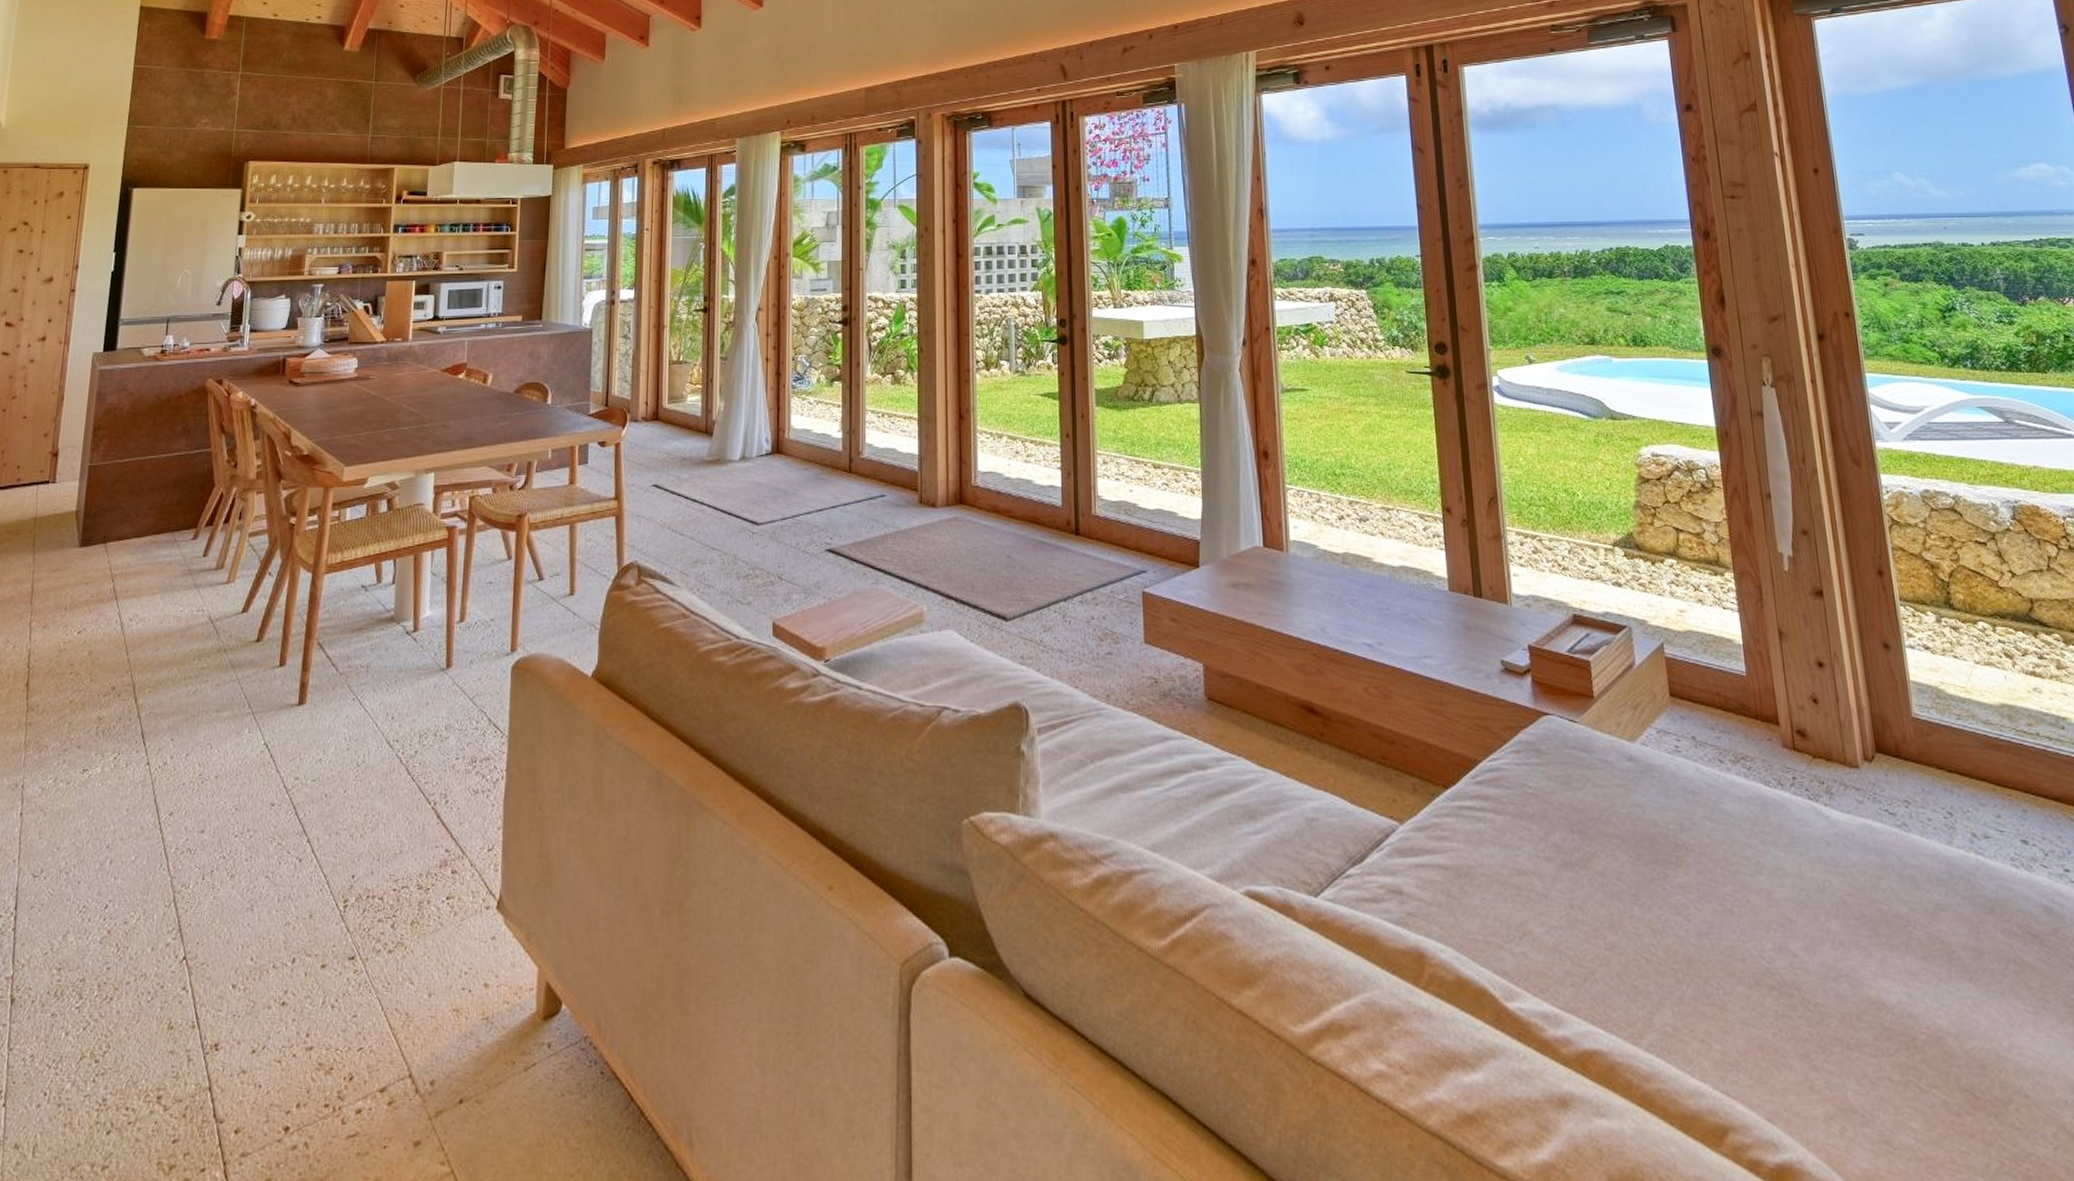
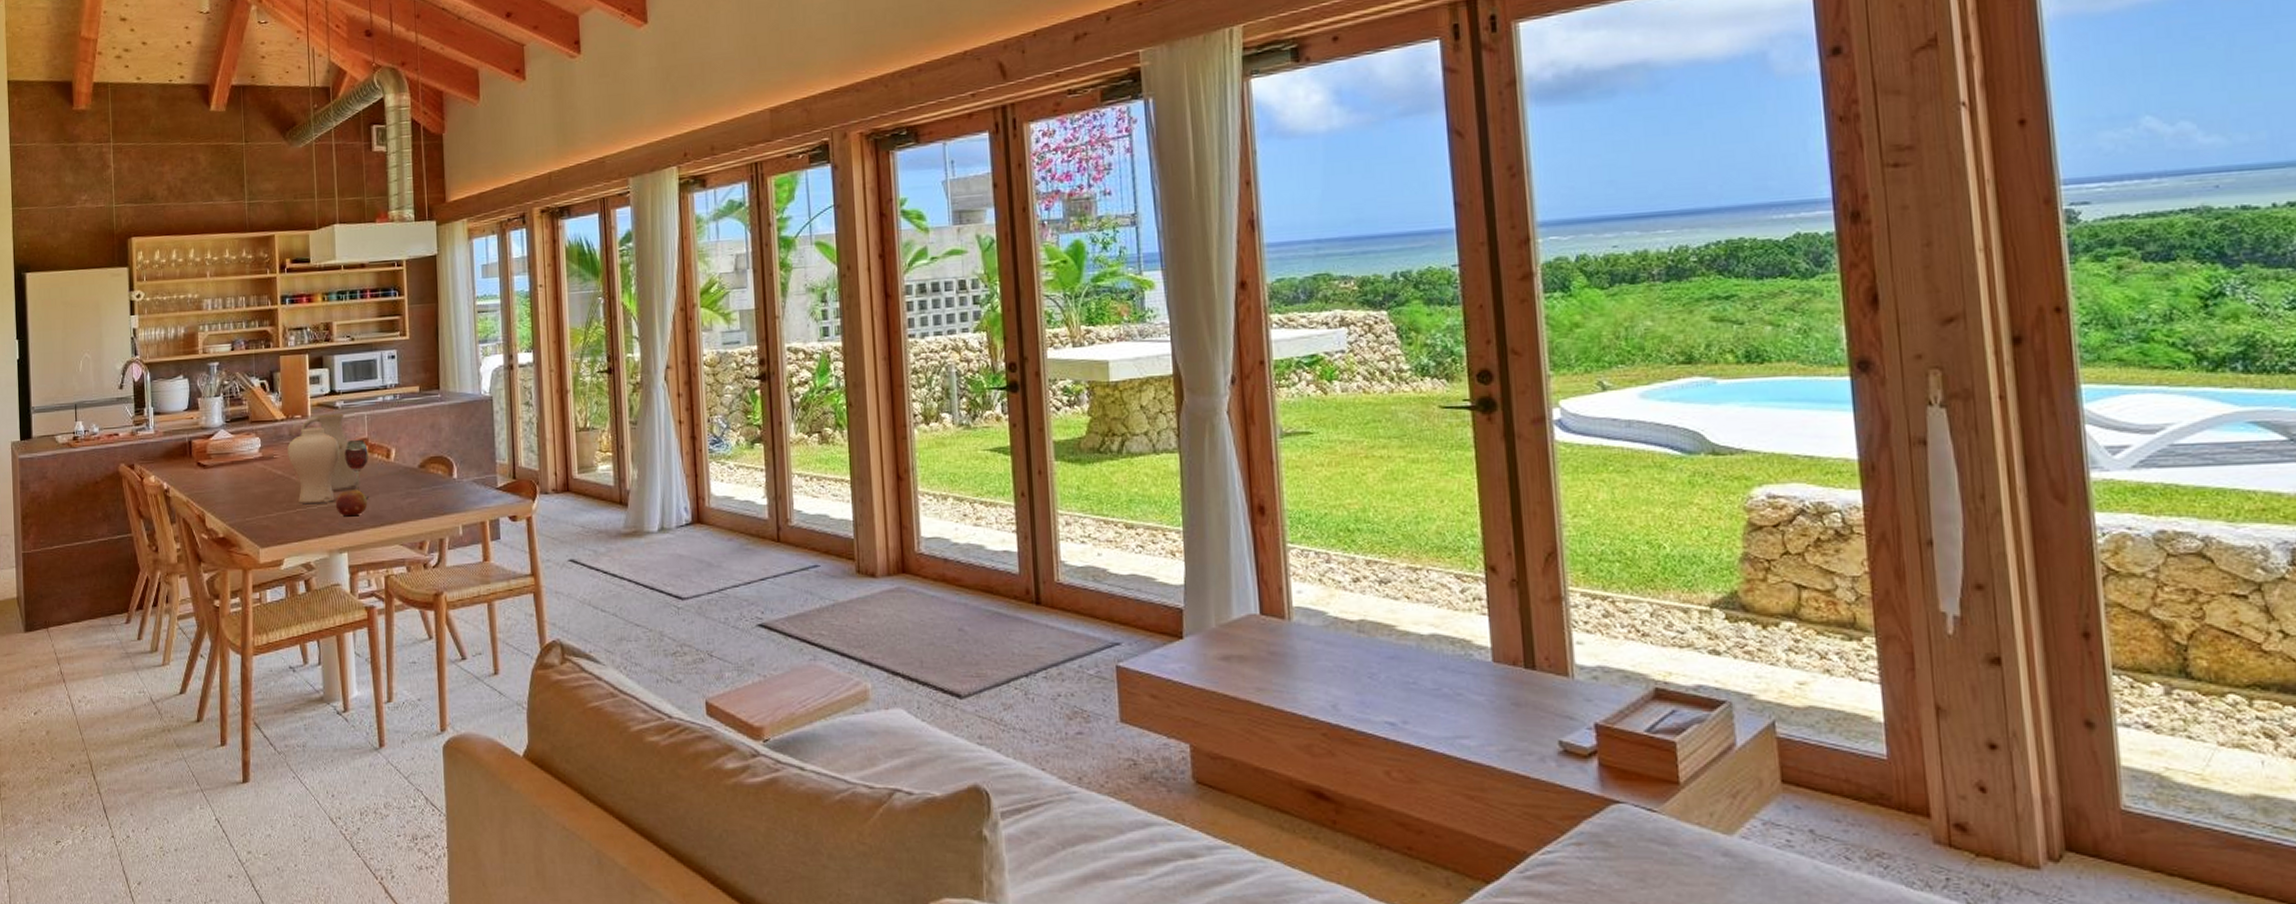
vase: none [384,351,437,424] -> present [287,427,340,503]
ceramic pitcher: none [400,338,451,414] -> present [301,413,357,492]
fruit: none [426,412,460,438] -> present [335,490,368,517]
wineglass: none [441,363,466,421] -> present [344,439,369,499]

